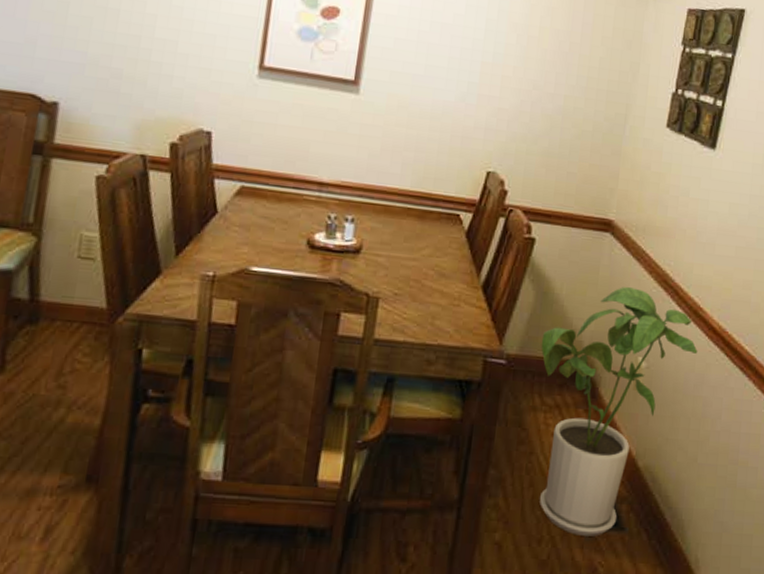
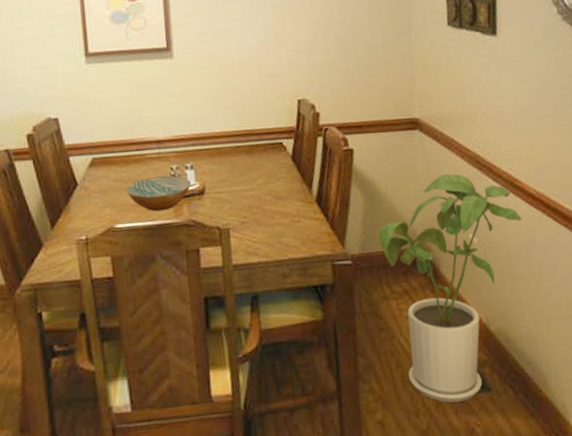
bowl: none [271,221,347,263] -> present [126,175,191,212]

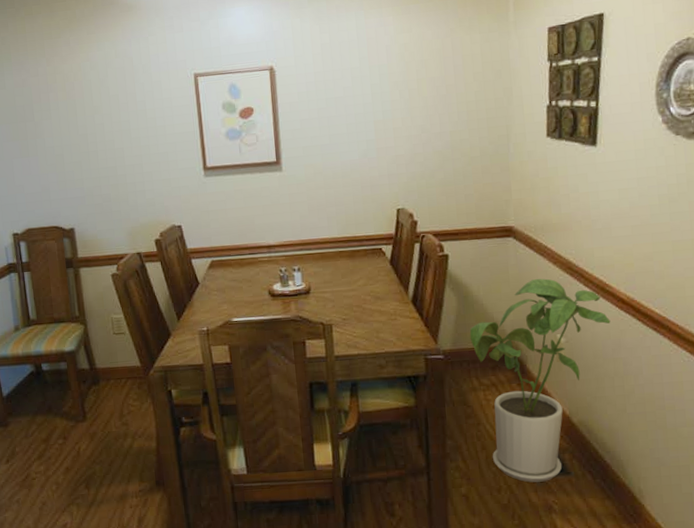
bowl: present [126,175,191,212] -> none [241,277,298,308]

